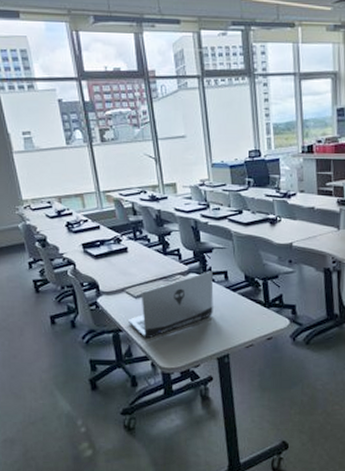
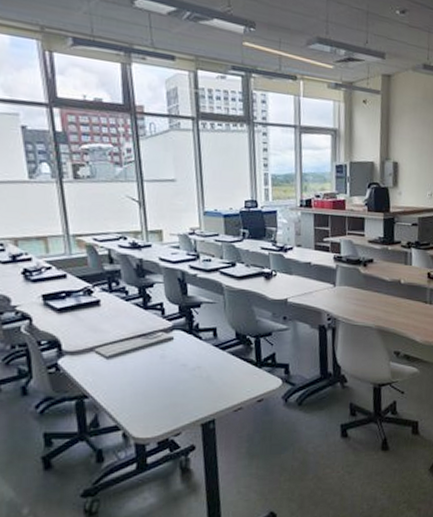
laptop computer: present [127,271,214,339] -> none [95,327,201,406]

